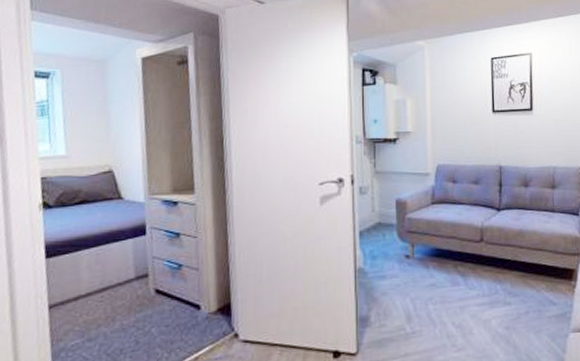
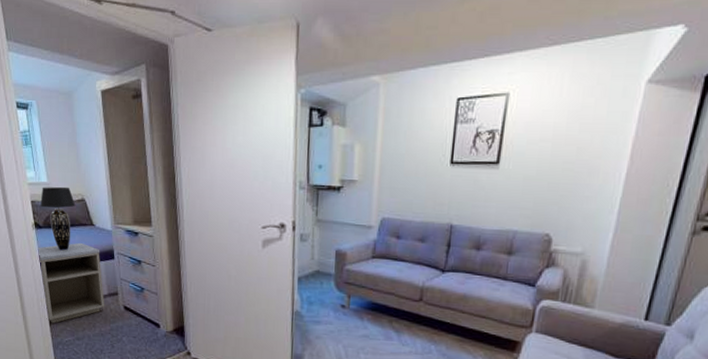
nightstand: none [44,220,130,325] -> present [38,242,105,324]
table lamp: none [53,158,101,232] -> present [40,186,76,251]

